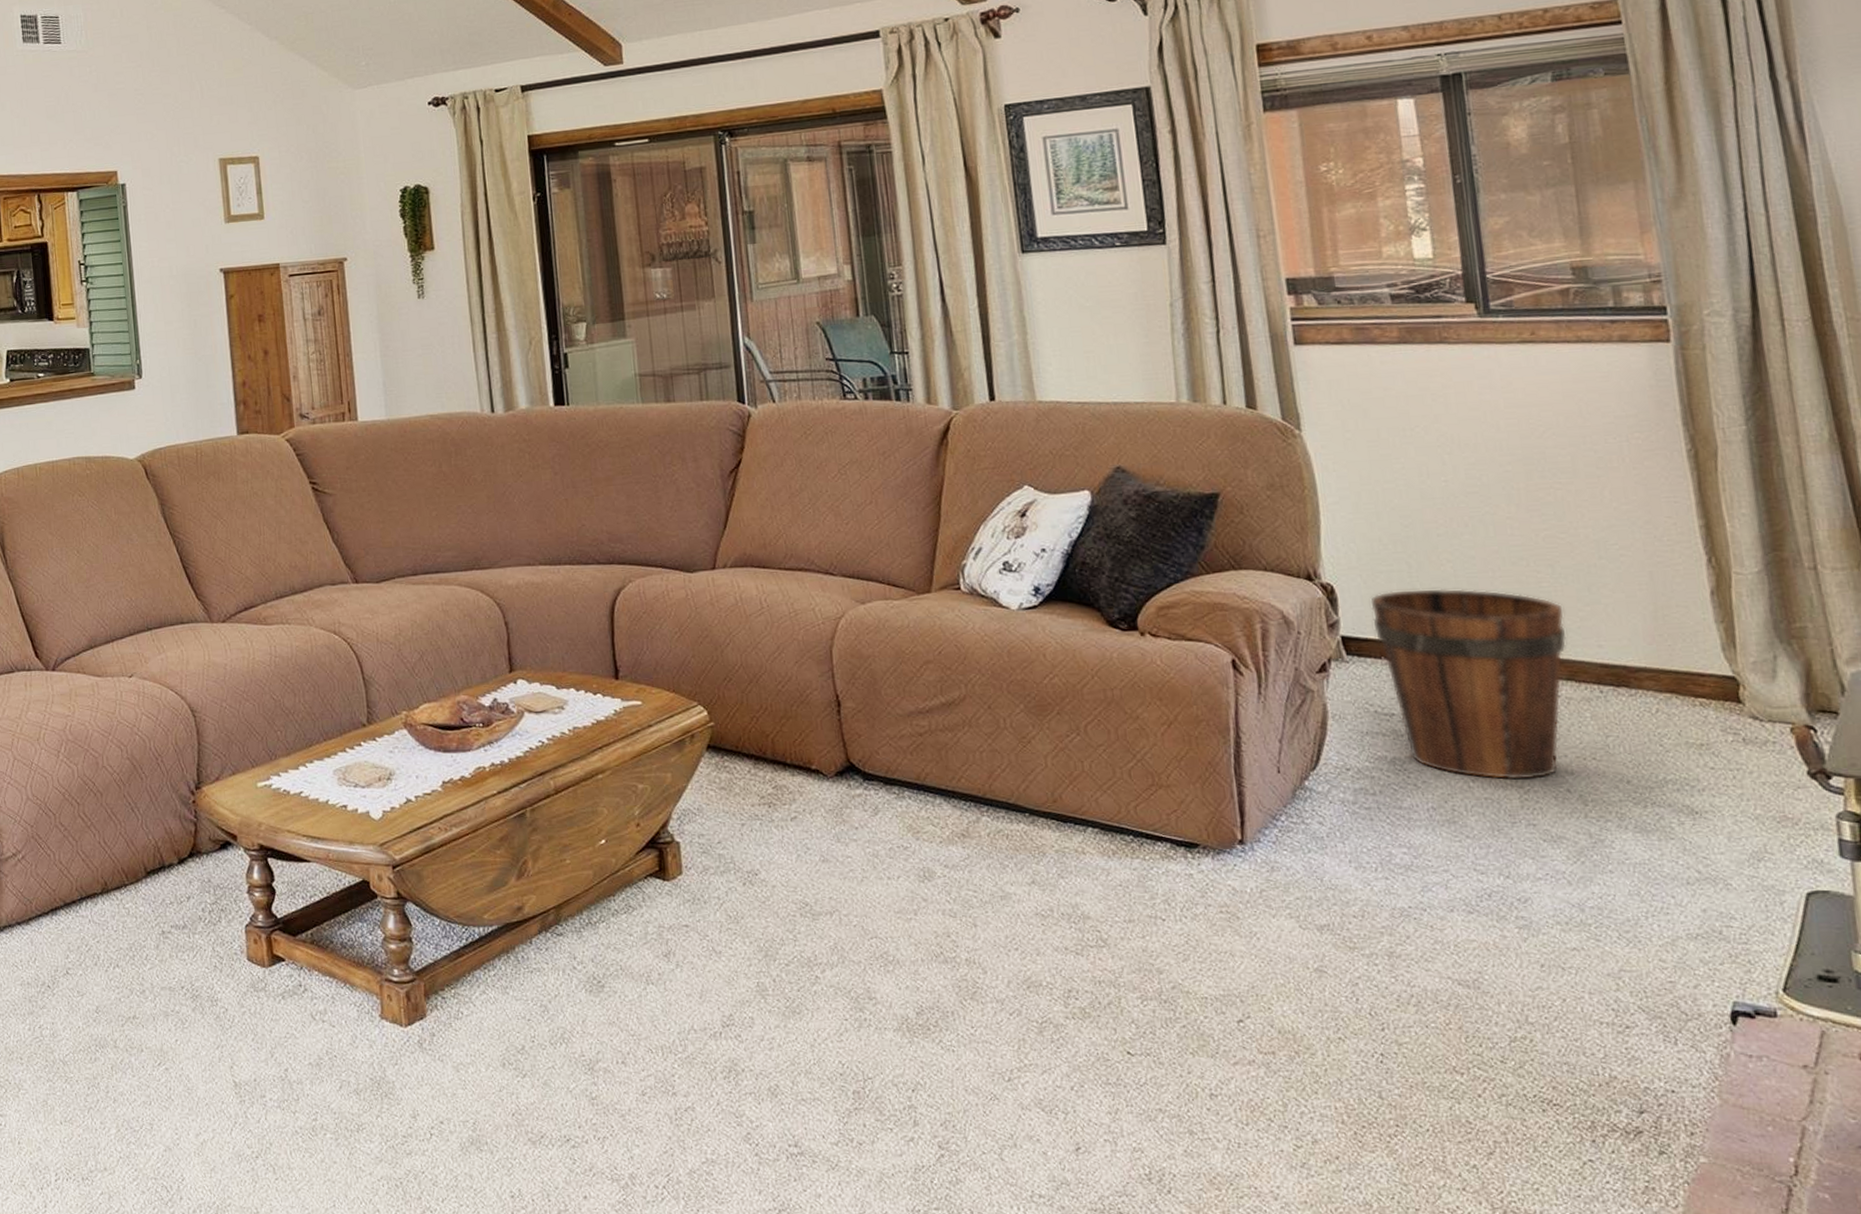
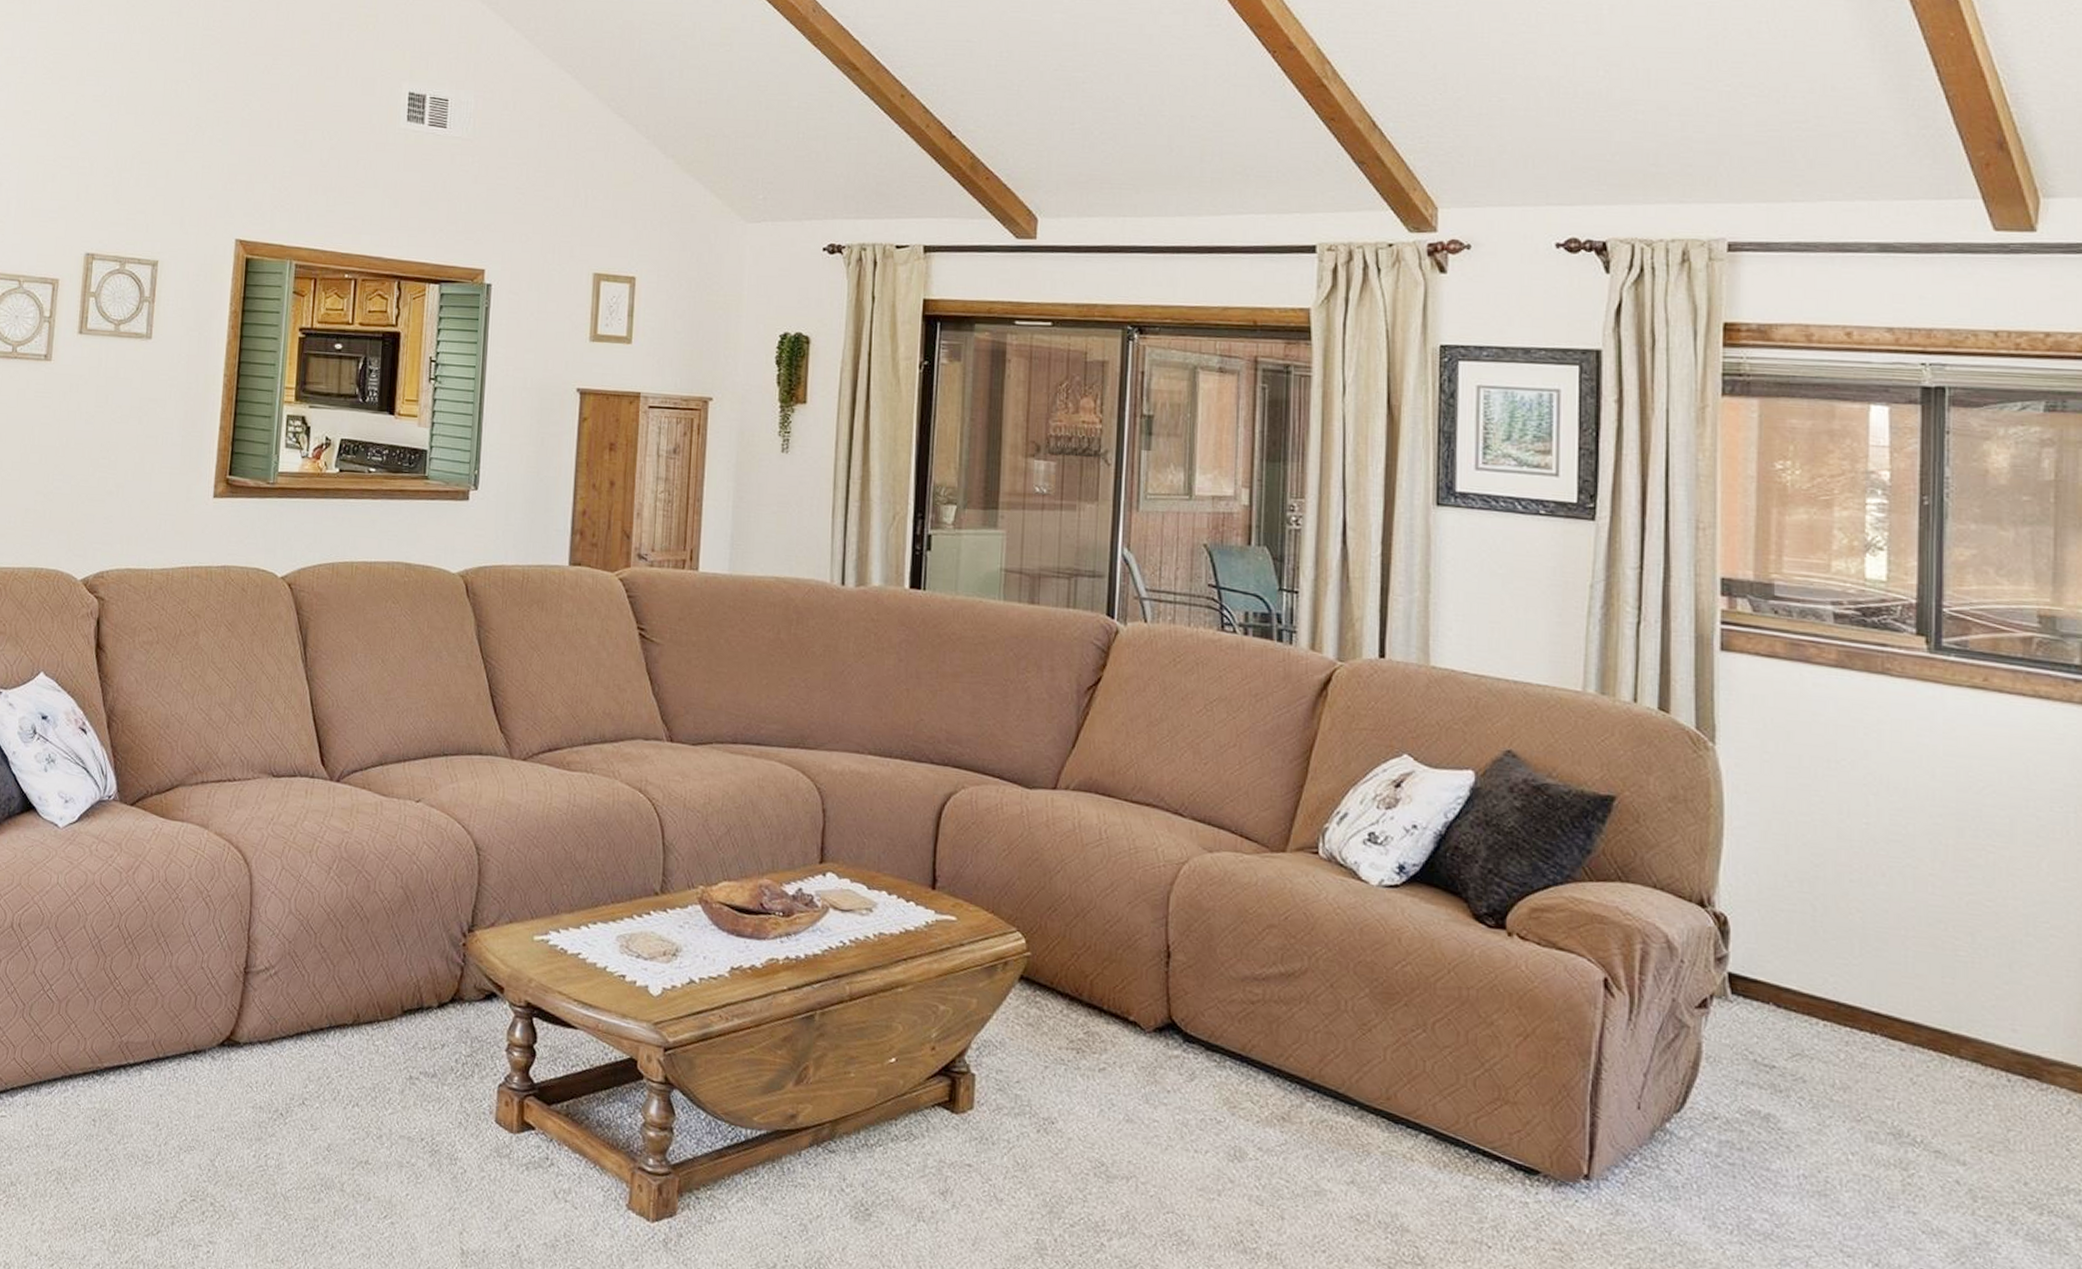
bucket: present [1370,588,1567,780] -> none [1765,932,1980,1164]

